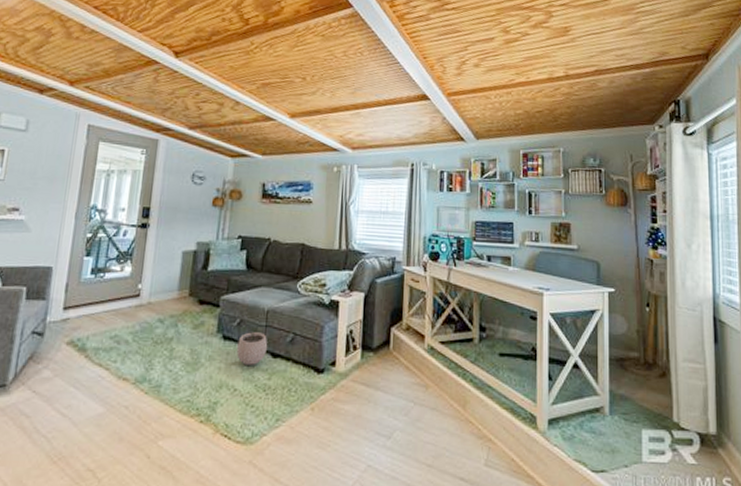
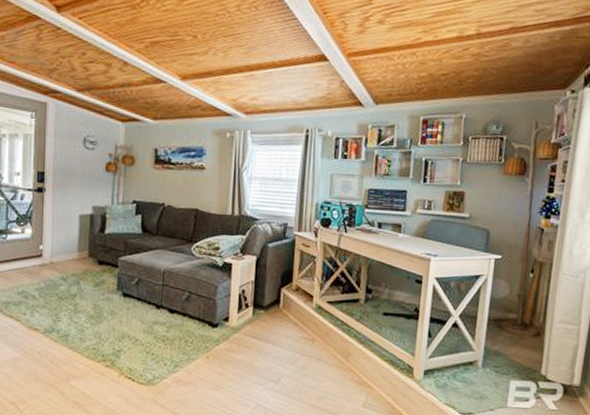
plant pot: present [237,326,268,365] -> none [136,285,165,319]

